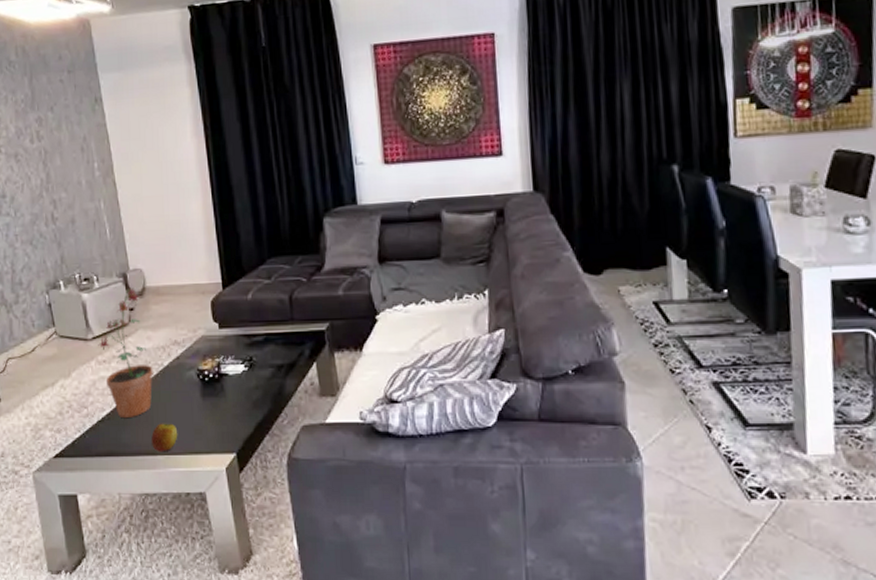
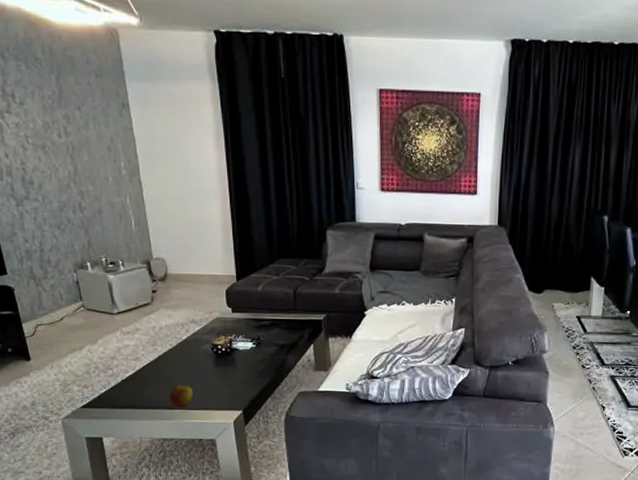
potted plant: present [98,289,153,419] -> none [123,274,173,380]

